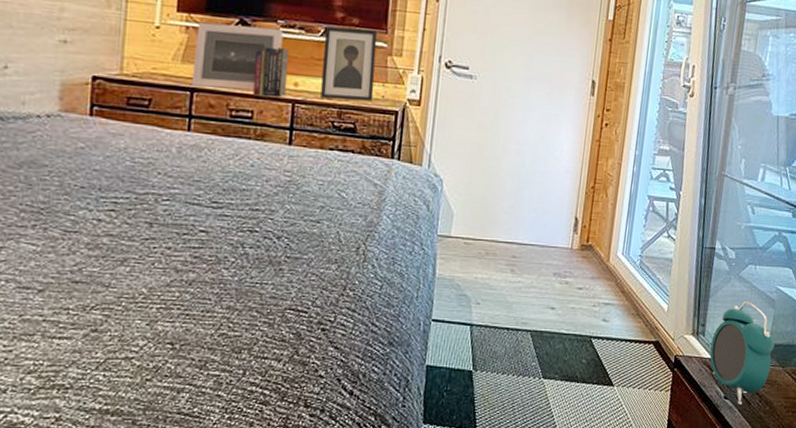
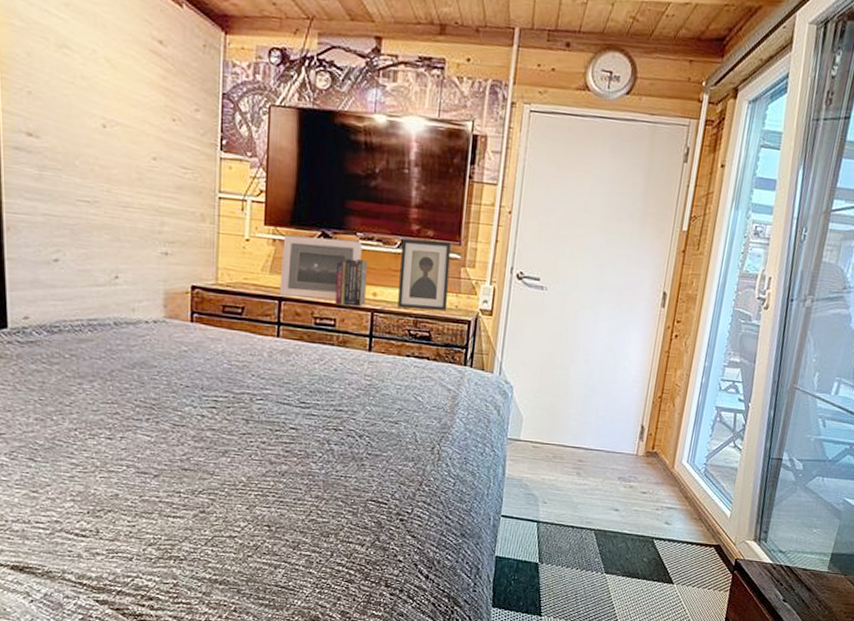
alarm clock: present [709,300,775,407] -> none [770,510,839,610]

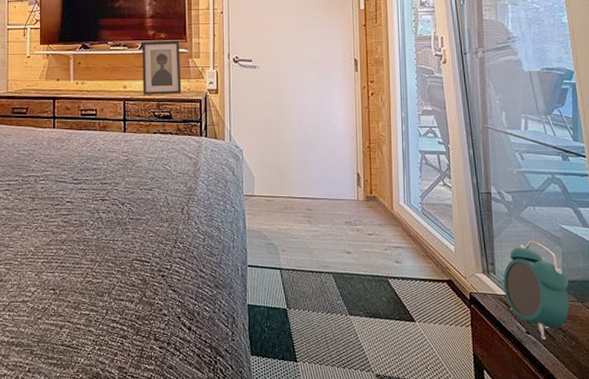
picture frame: present [279,235,362,300] -> none [53,48,112,96]
books: present [335,258,368,307] -> none [95,62,119,98]
alarm clock: none [770,510,839,610] -> present [503,240,569,342]

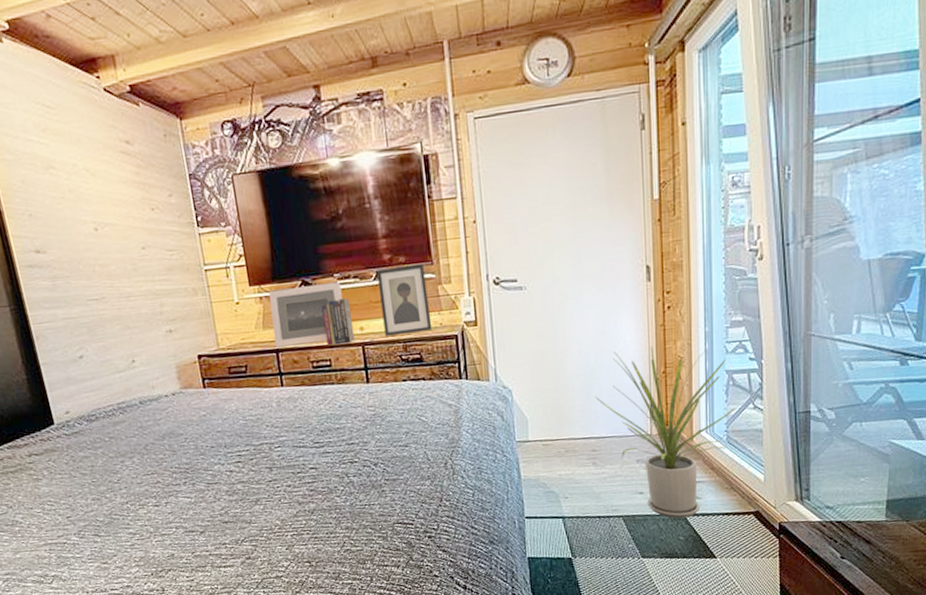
picture frame: none [53,48,112,96] -> present [268,281,343,349]
books: none [95,62,119,98] -> present [321,298,355,346]
house plant: none [311,124,428,280] -> present [595,346,736,519]
alarm clock: present [503,240,569,342] -> none [818,459,894,565]

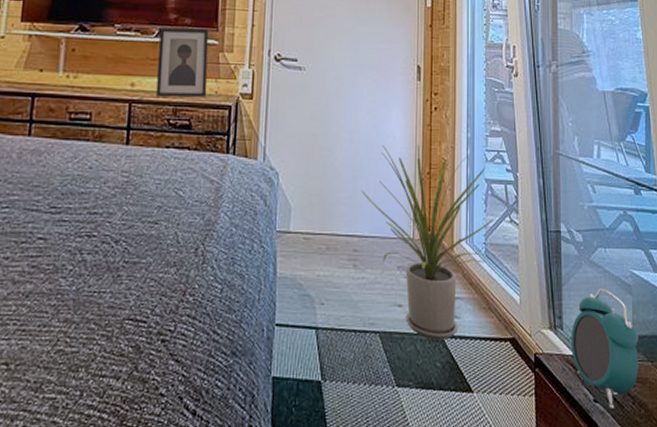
picture frame: present [268,281,343,349] -> none [32,30,120,93]
books: present [321,298,355,346] -> none [91,50,126,98]
alarm clock: none [818,459,894,565] -> present [571,287,639,411]

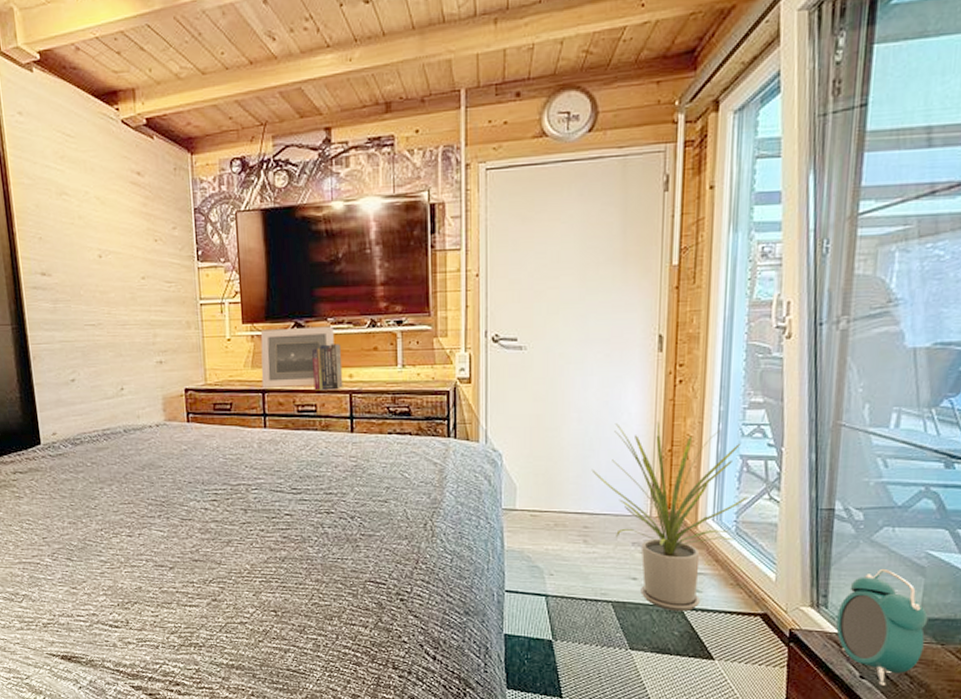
picture frame: none [32,30,120,93] -> present [260,326,334,389]
books: none [91,50,126,98] -> present [312,344,343,391]
picture frame: present [156,27,209,98] -> none [371,315,424,386]

